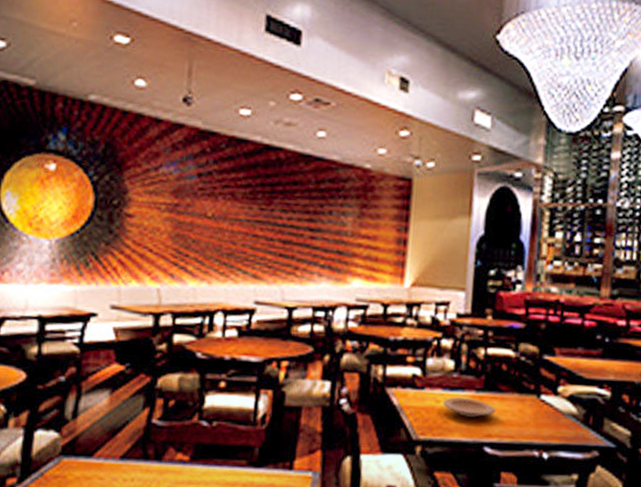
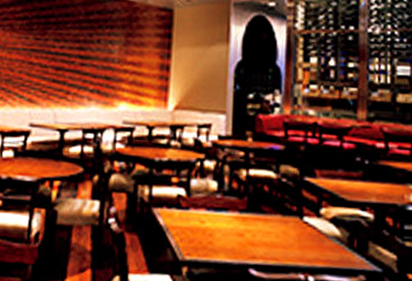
plate: present [443,397,496,418] -> none [208,218,259,239]

